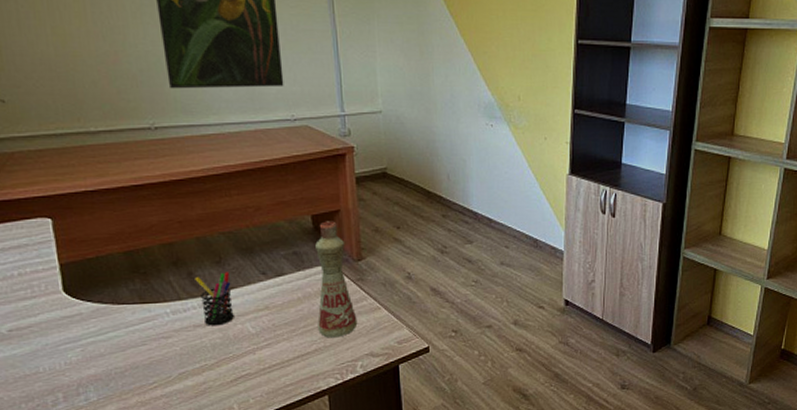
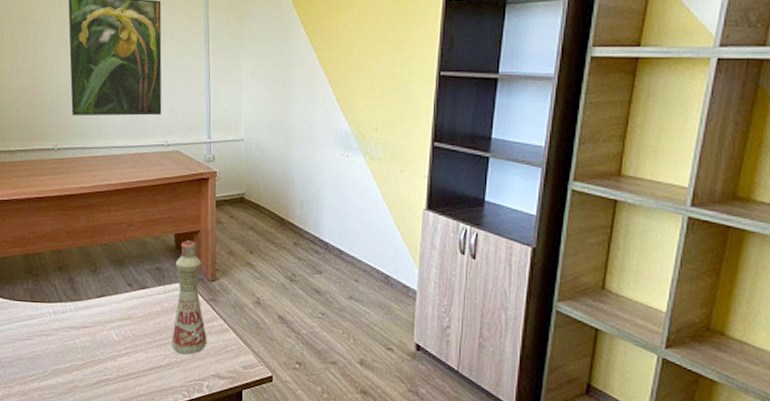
pen holder: present [194,272,234,326] -> none [74,280,103,330]

